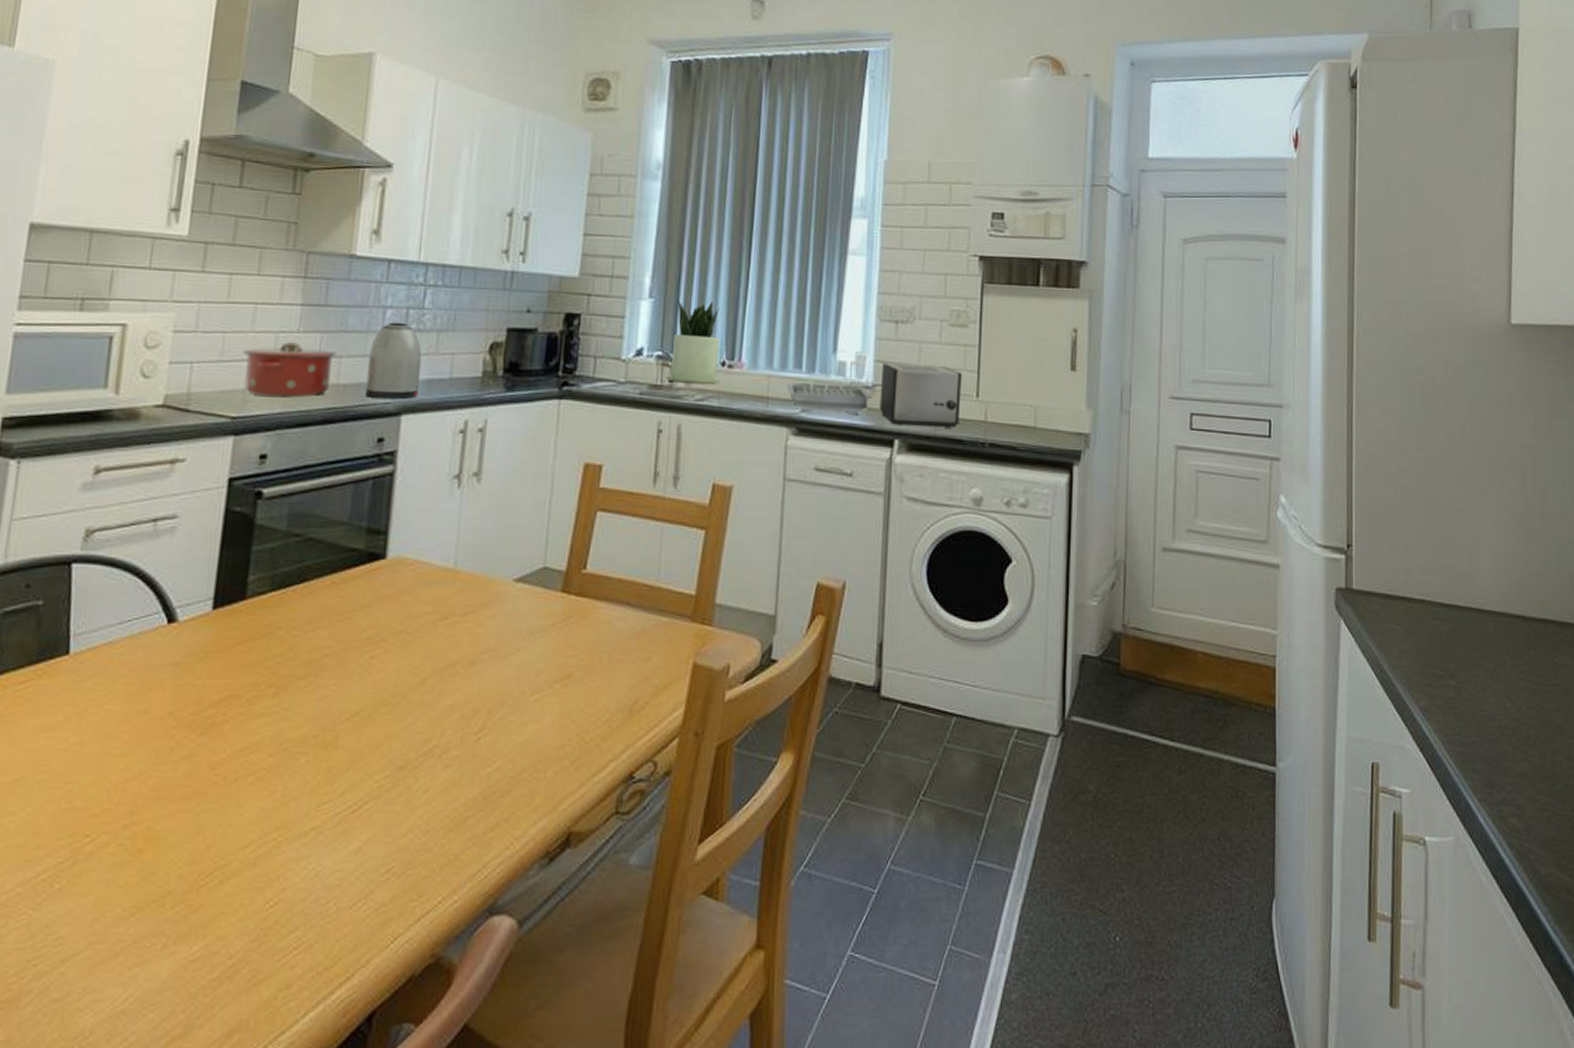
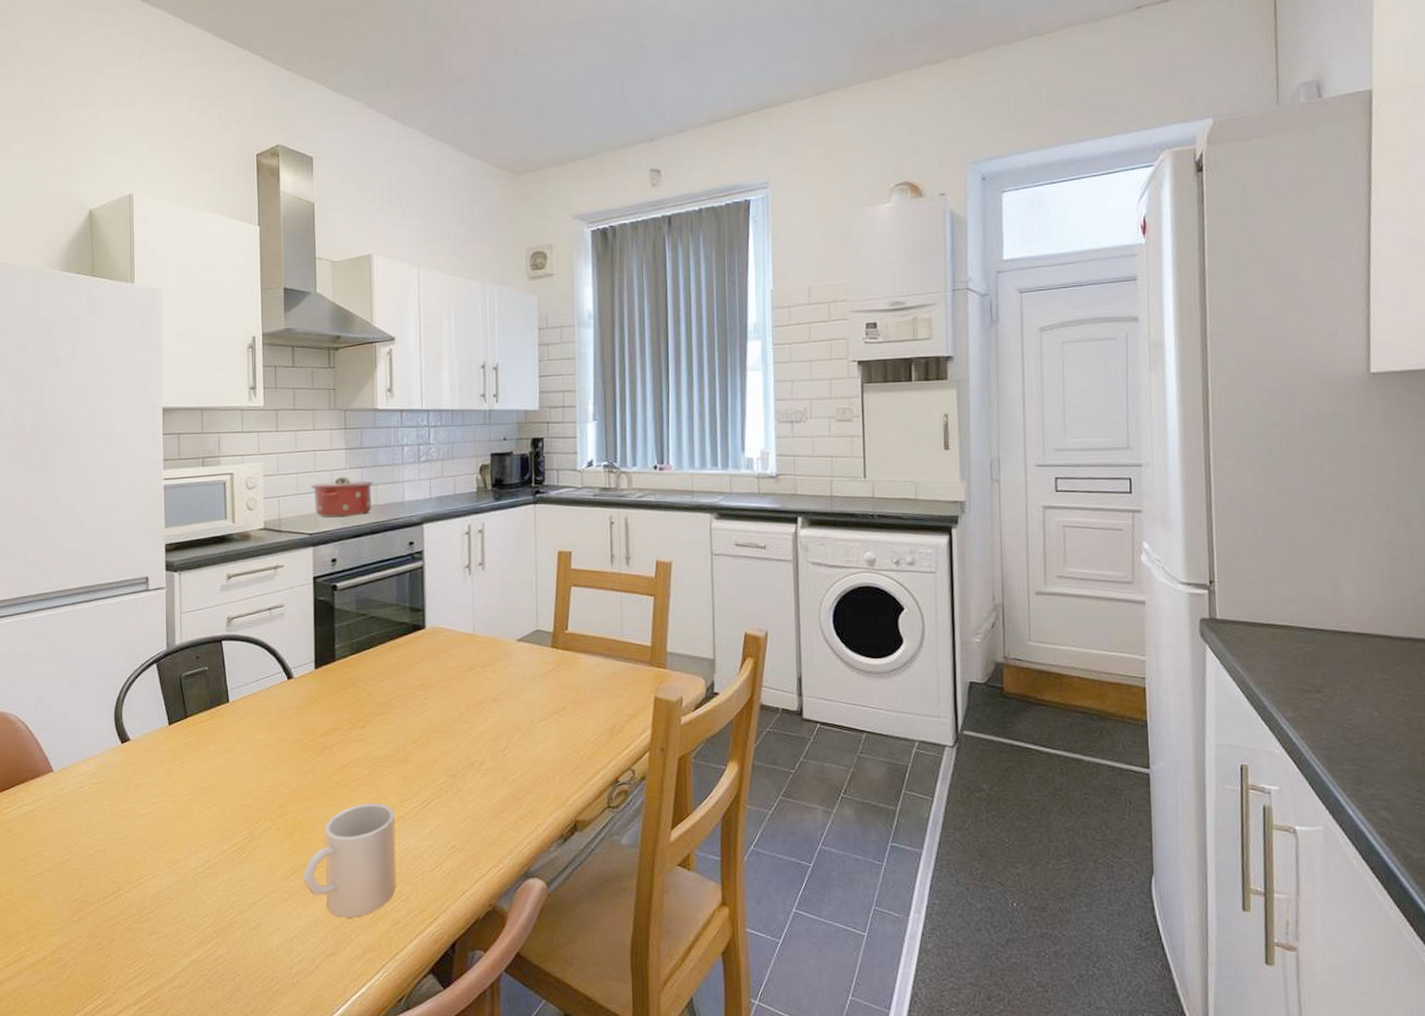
mug: none [147,806,307,980] -> present [302,803,397,918]
kettle: present [364,322,422,400] -> none [395,456,434,514]
planter: present [665,300,721,385] -> none [612,420,655,486]
dish rack: present [787,382,873,416] -> none [707,476,777,501]
toaster: present [879,363,962,428] -> none [782,455,851,506]

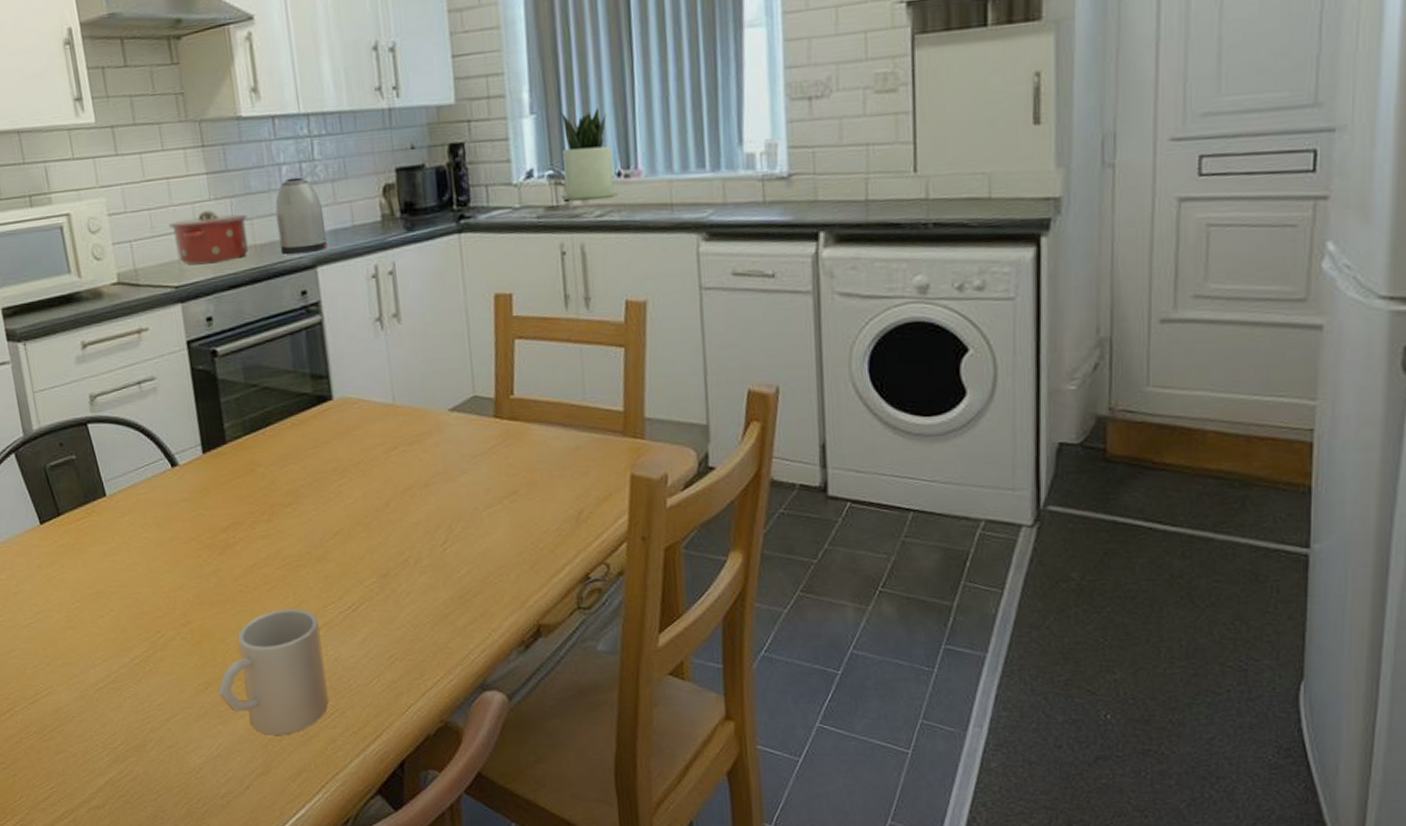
kettle: none [395,456,434,514] -> present [275,177,328,255]
planter: none [612,420,655,486] -> present [561,108,620,202]

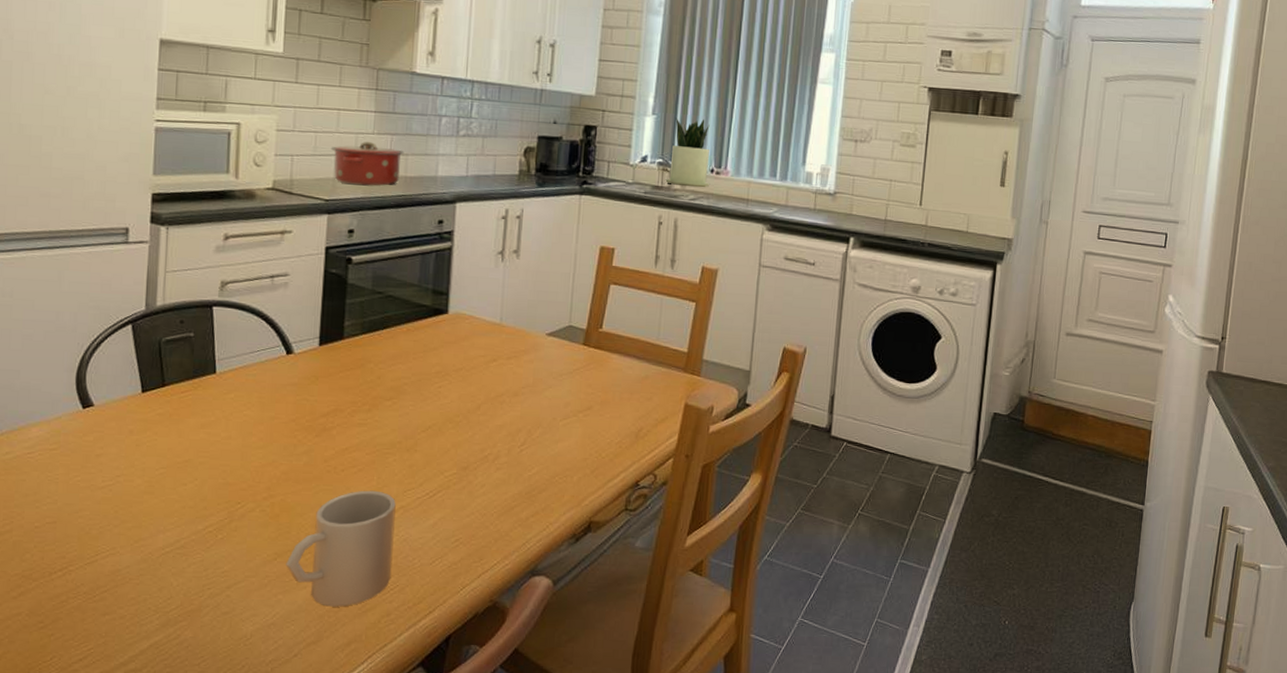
kettle: present [275,177,328,255] -> none [427,128,471,191]

